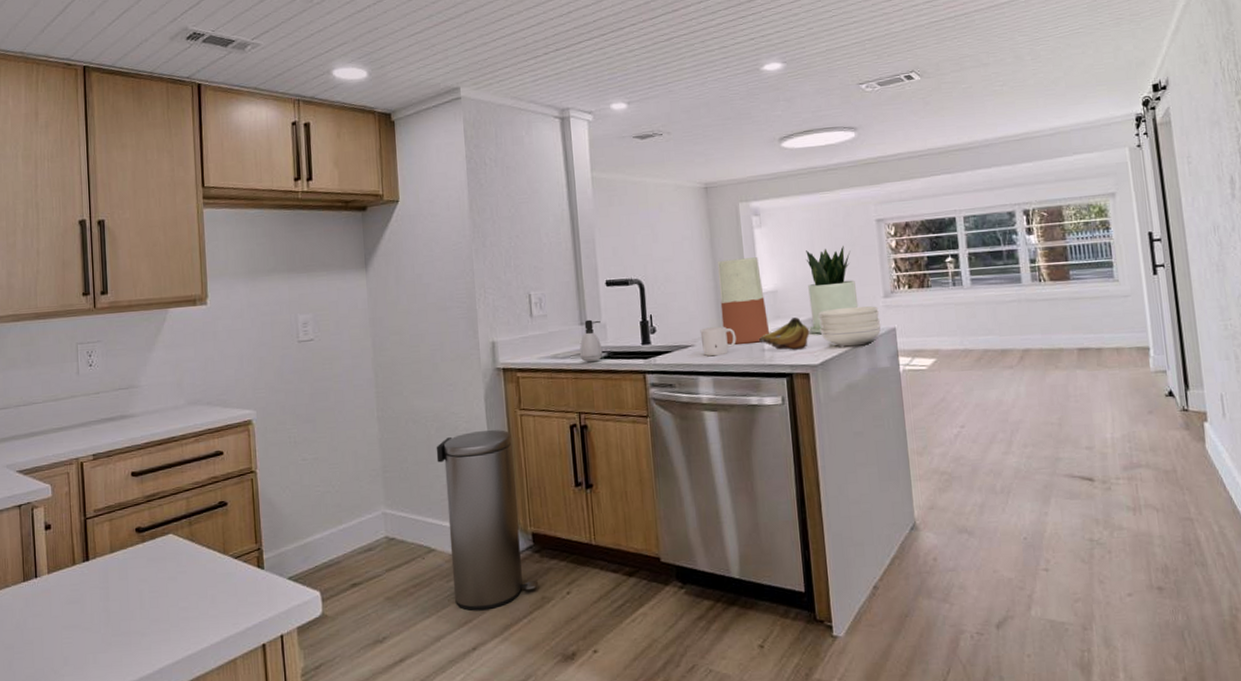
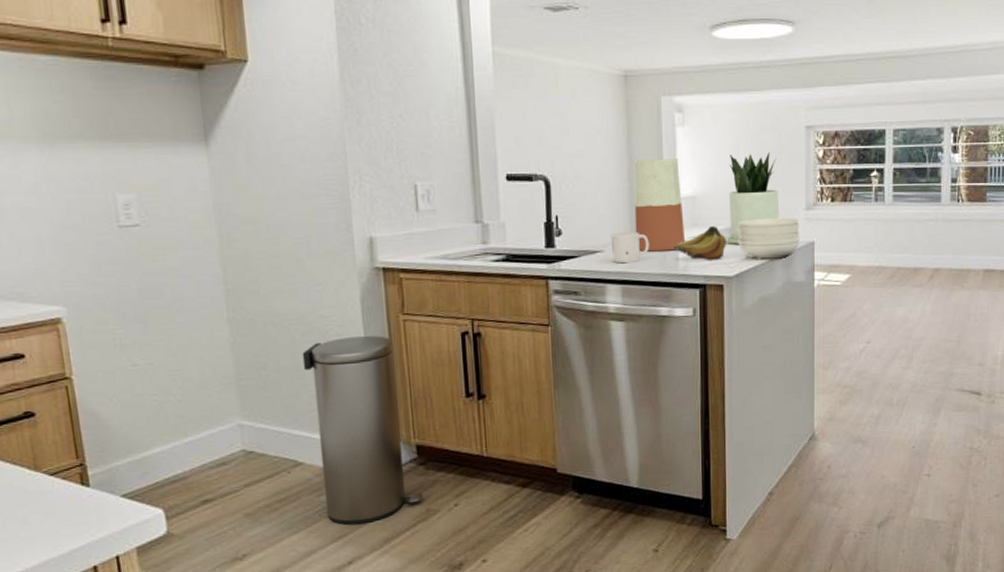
soap dispenser: present [579,319,603,363] -> none [473,217,501,265]

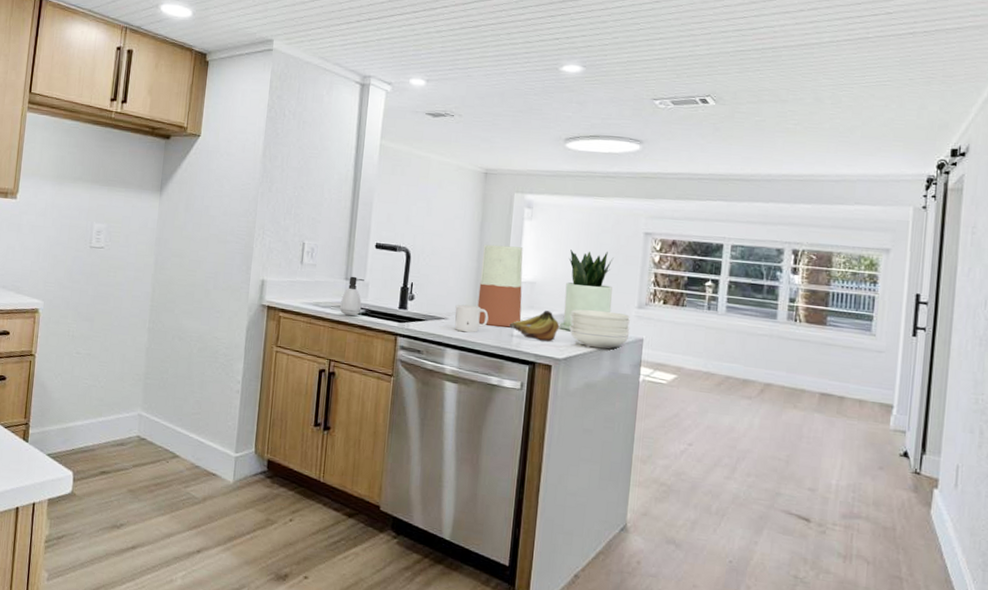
pedal bin: present [302,336,424,525] -> none [188,357,266,520]
soap dispenser: none [473,217,501,265] -> present [339,276,364,317]

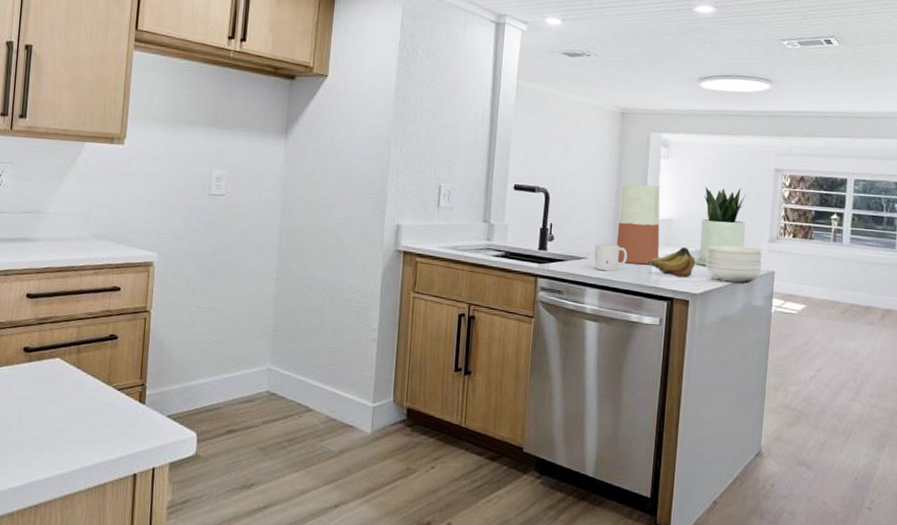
soap dispenser: present [339,276,364,317] -> none [478,218,503,259]

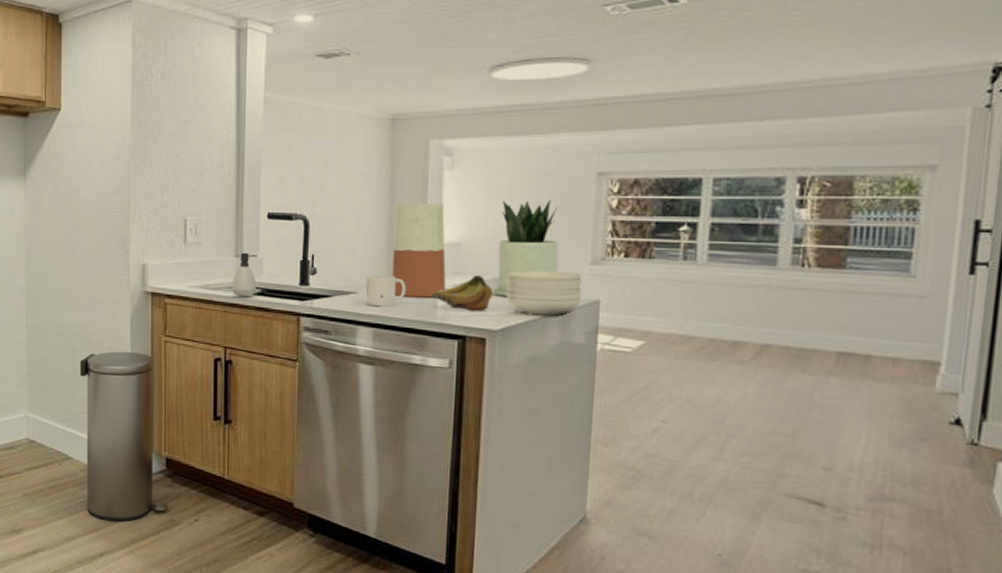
pedal bin: none [324,306,407,473] -> present [79,351,168,522]
soap dispenser: none [478,218,503,259] -> present [231,252,257,298]

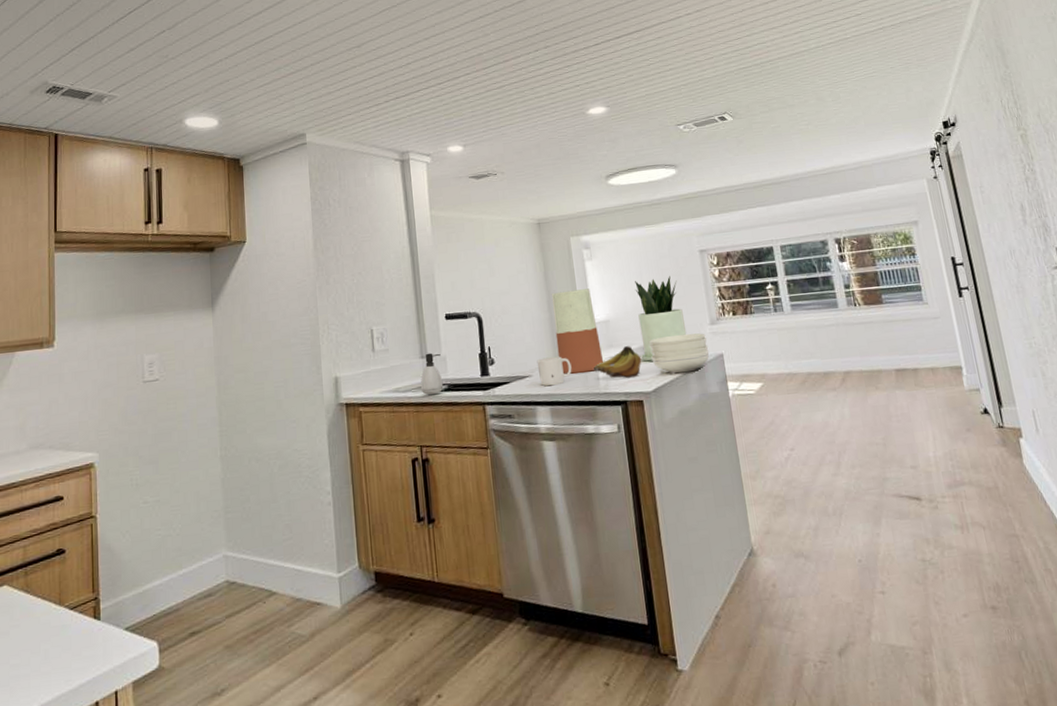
pedal bin: present [79,351,168,522] -> none [278,466,382,657]

